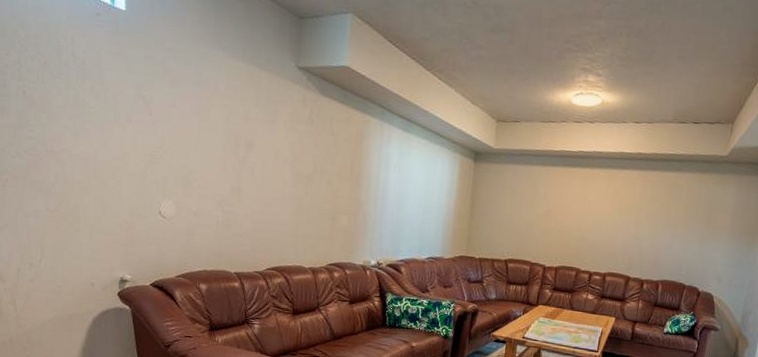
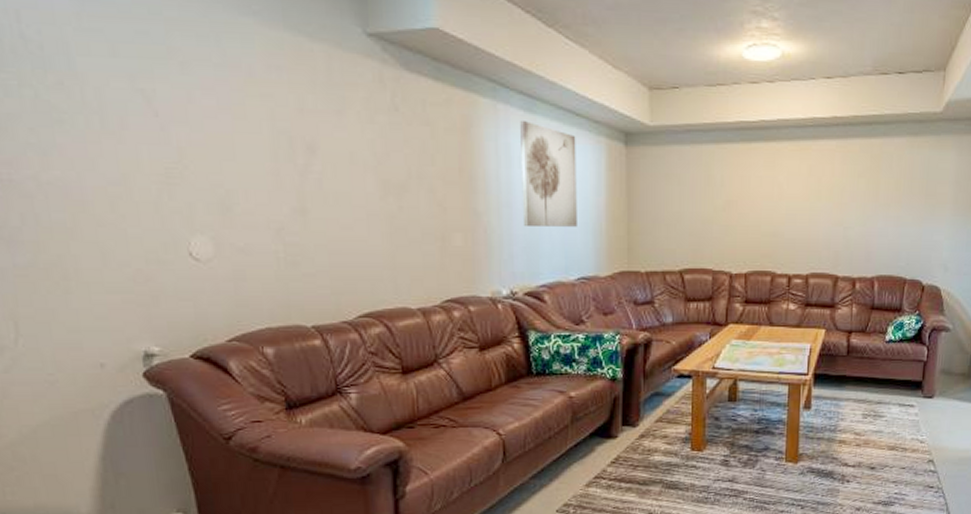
wall art: none [392,136,438,219] -> present [520,119,577,227]

